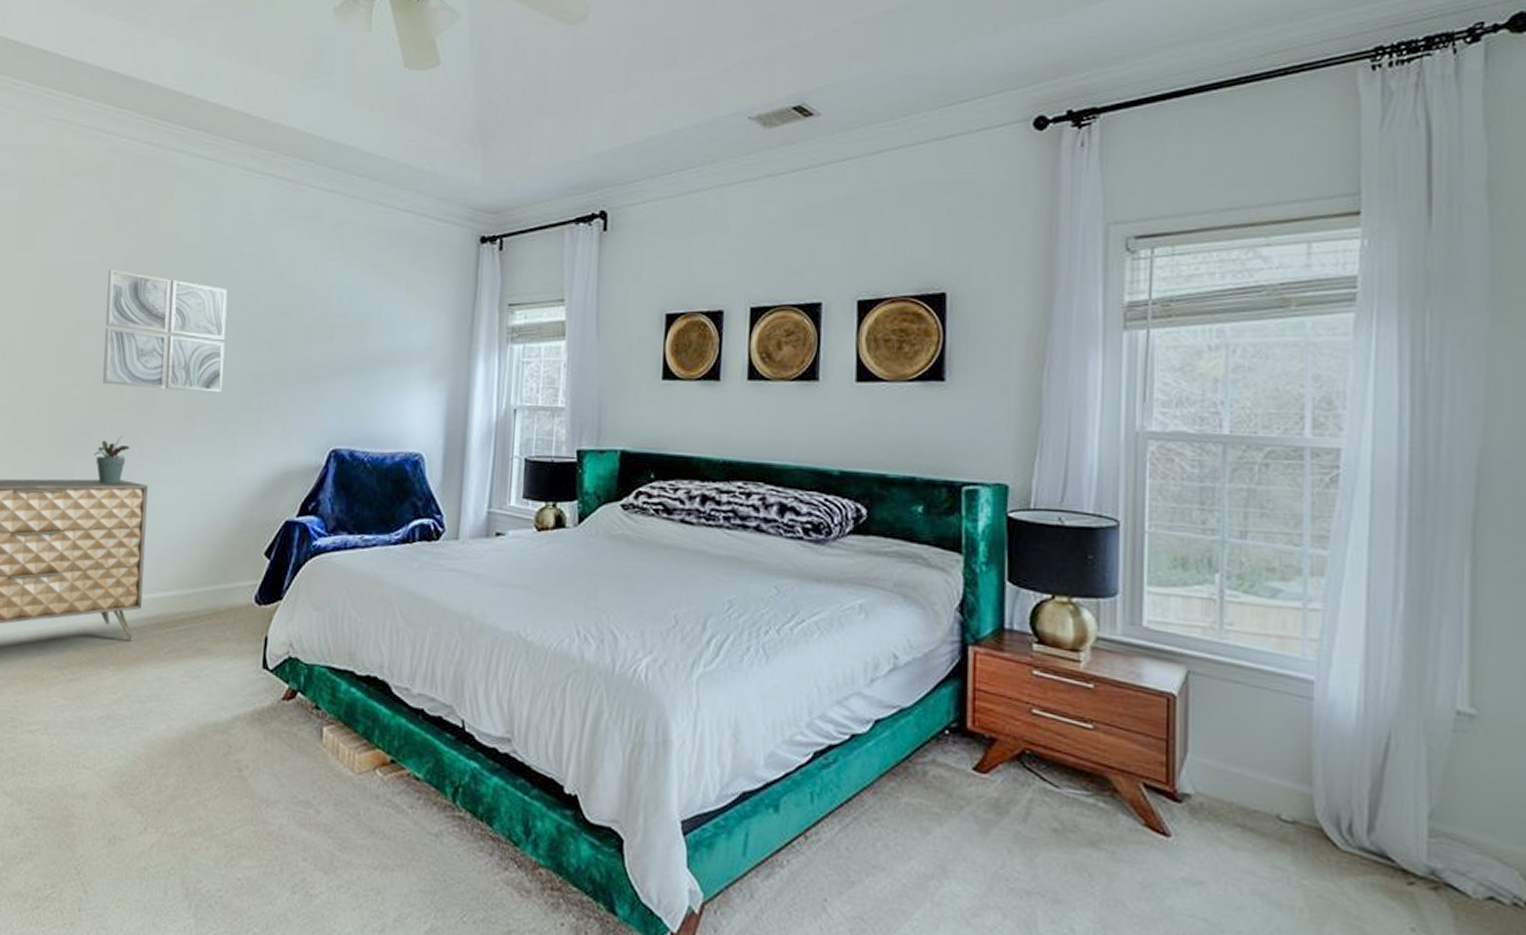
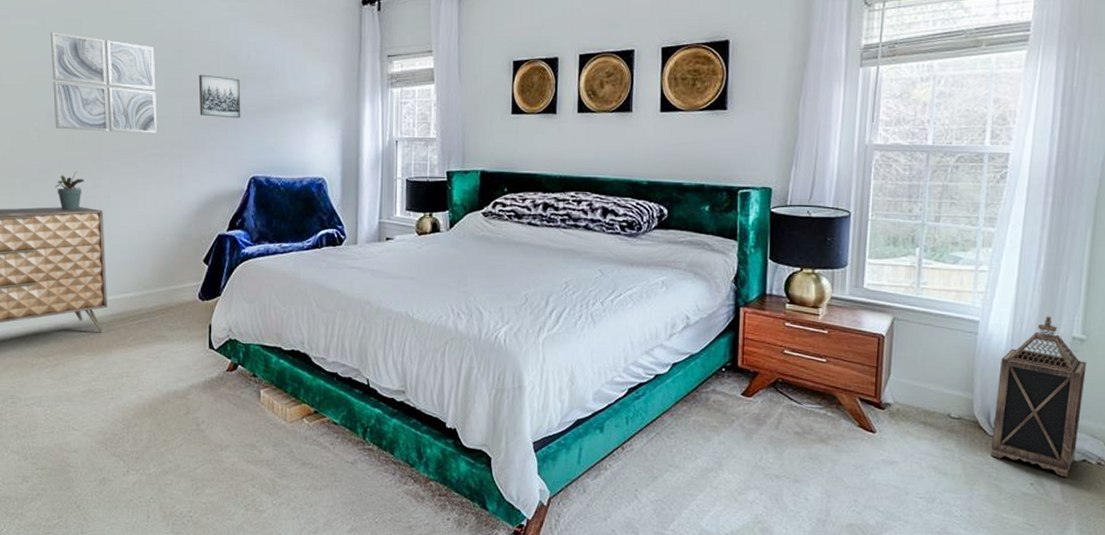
wall art: none [275,322,327,377] -> present [198,74,241,119]
lantern: none [1346,678,1482,923] -> present [991,316,1087,478]

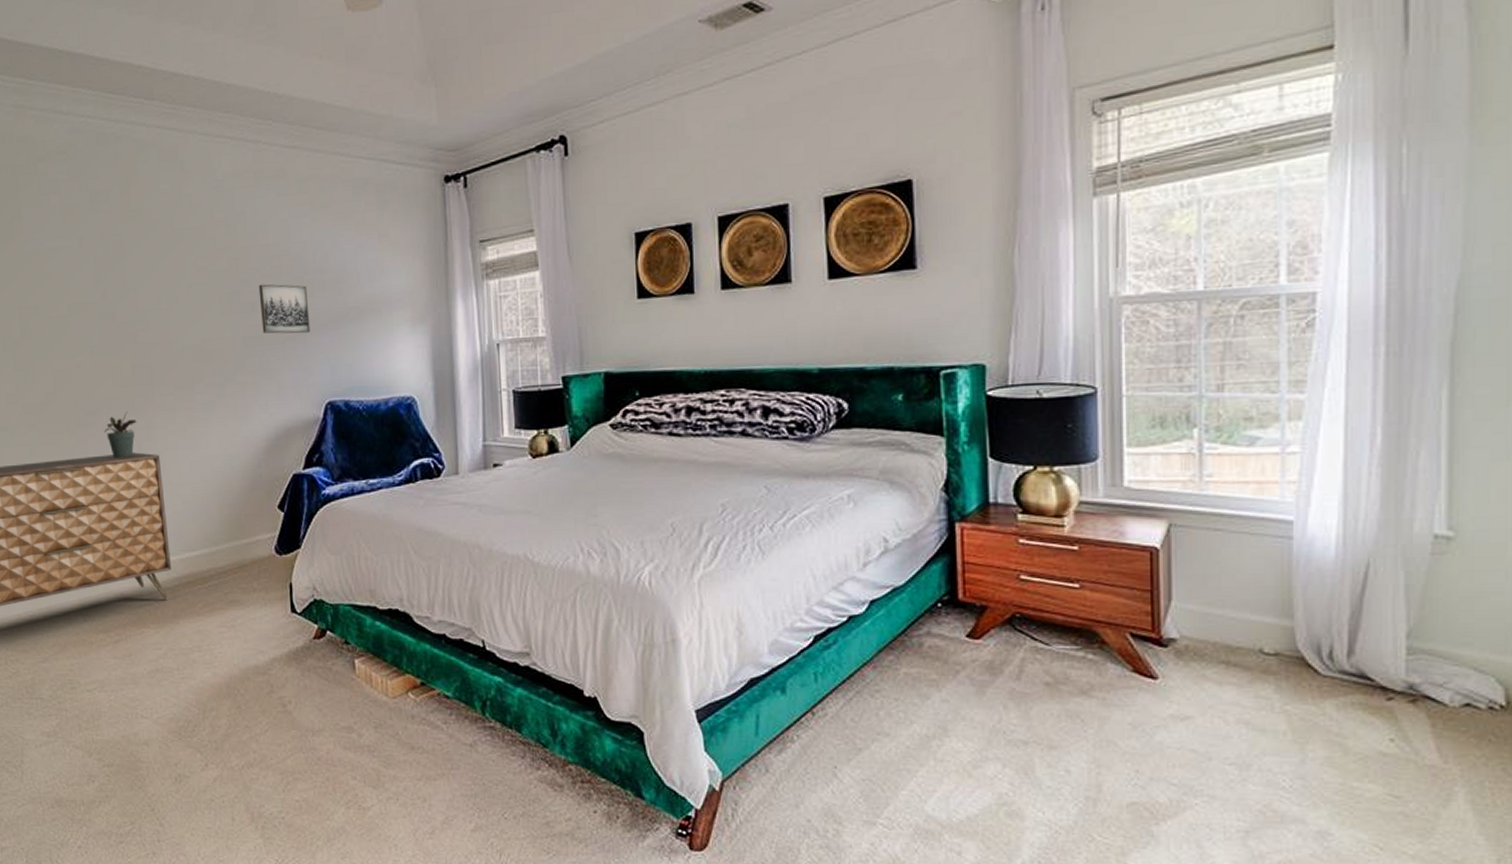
wall art: present [50,32,157,134] -> none [88,250,216,364]
lantern: present [991,316,1087,478] -> none [1327,508,1459,729]

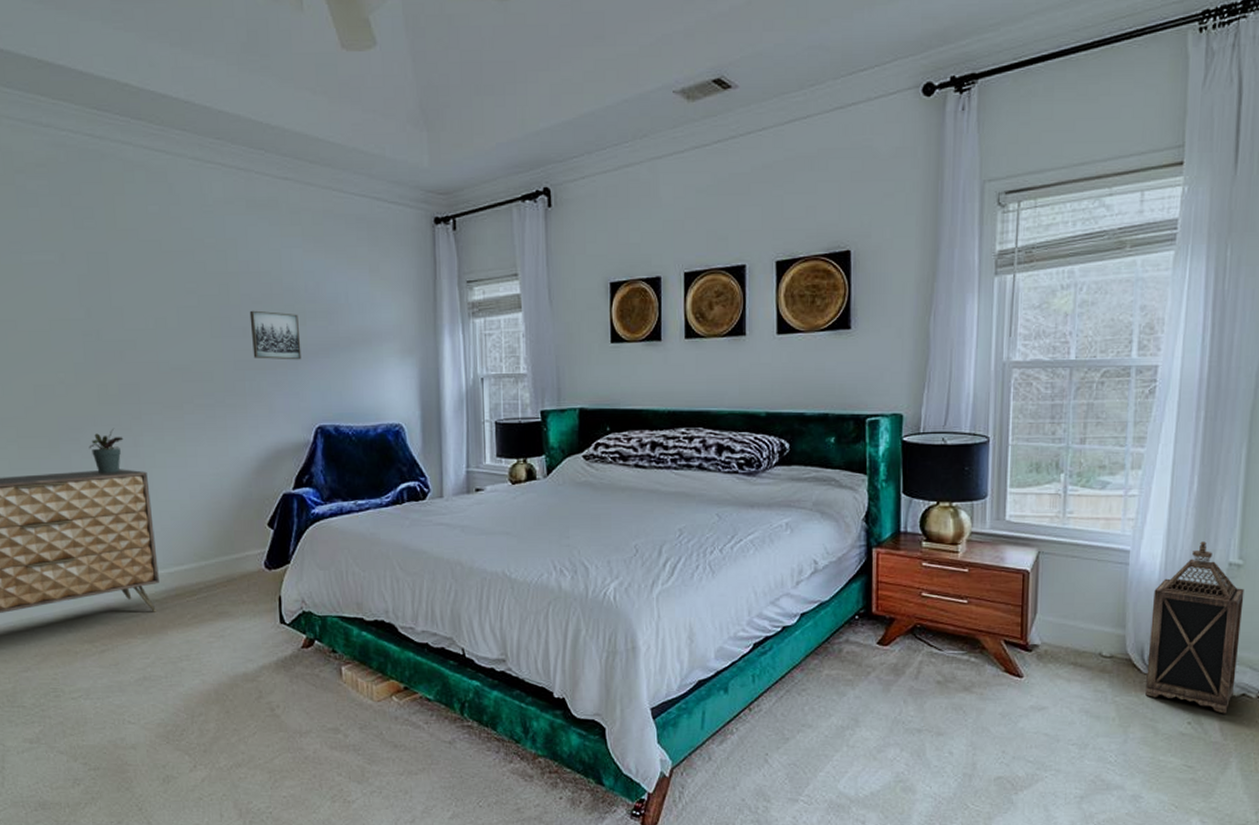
lantern: none [1327,508,1459,729] -> present [1145,541,1245,714]

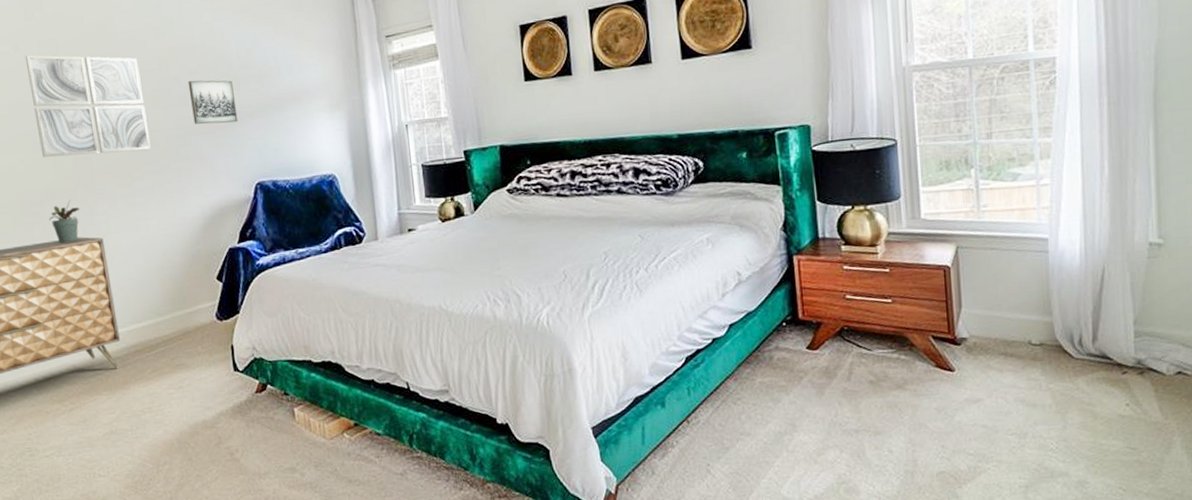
wall art: none [71,267,206,382] -> present [25,55,152,158]
lantern: present [1145,541,1245,714] -> none [1076,224,1170,393]

